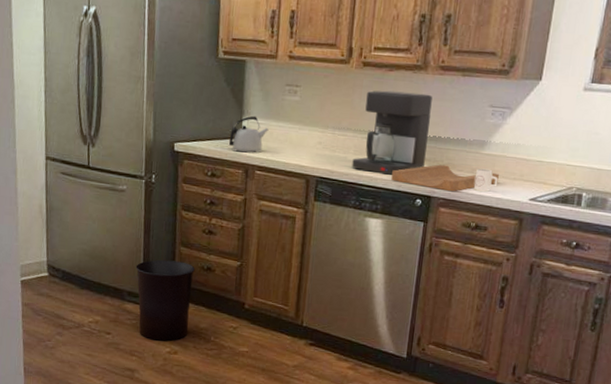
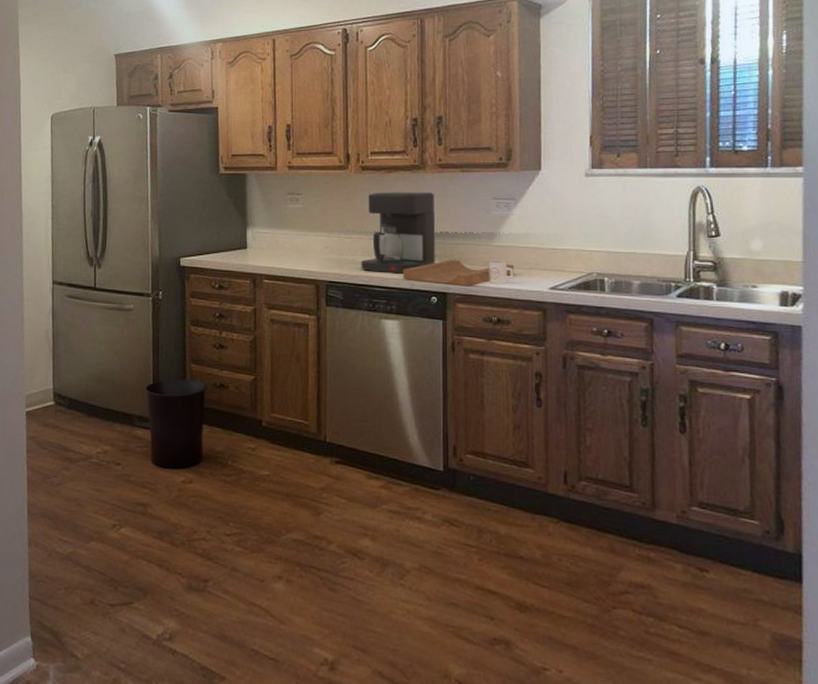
kettle: present [228,115,269,154] -> none [234,226,274,263]

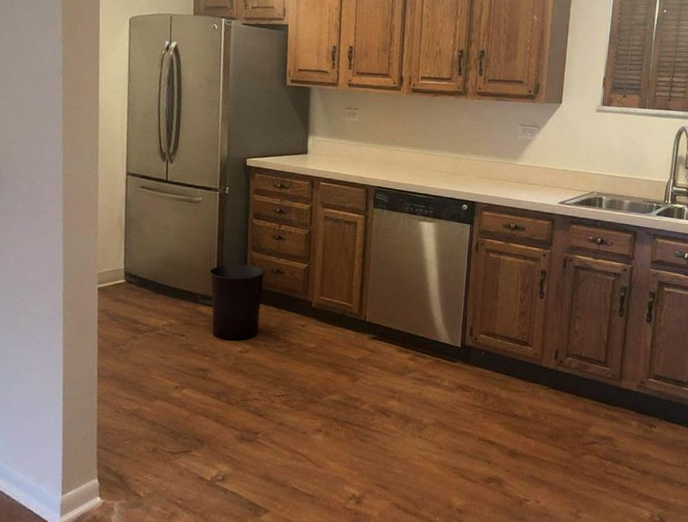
coffee maker: present [361,191,436,274] -> none [405,112,472,184]
cutting board: present [403,259,514,287] -> none [440,174,532,198]
mug: present [488,260,514,285] -> none [511,177,532,198]

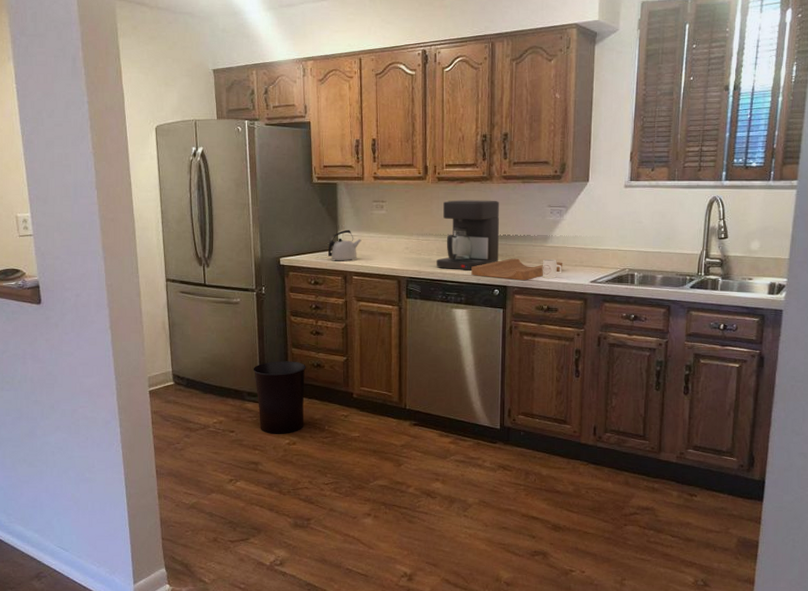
kettle: none [296,134,332,167] -> present [327,229,362,262]
coffee maker: none [405,112,472,184] -> present [436,200,500,271]
cutting board: none [440,174,532,198] -> present [471,258,562,281]
mug: none [511,177,532,198] -> present [542,259,562,279]

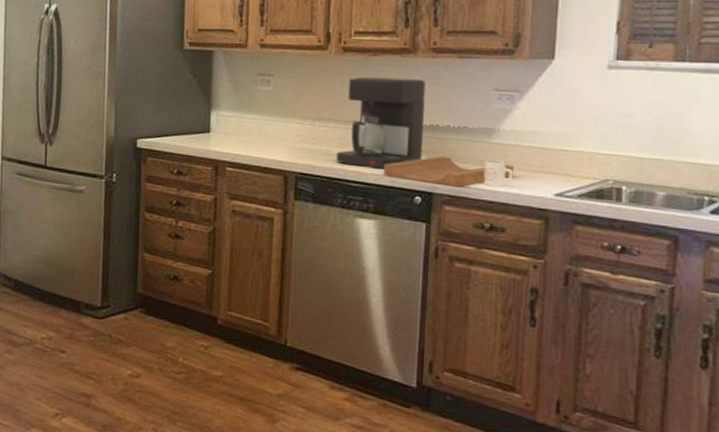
waste bin: present [253,361,306,434] -> none [94,267,160,362]
kettle: present [327,229,362,262] -> none [196,108,240,149]

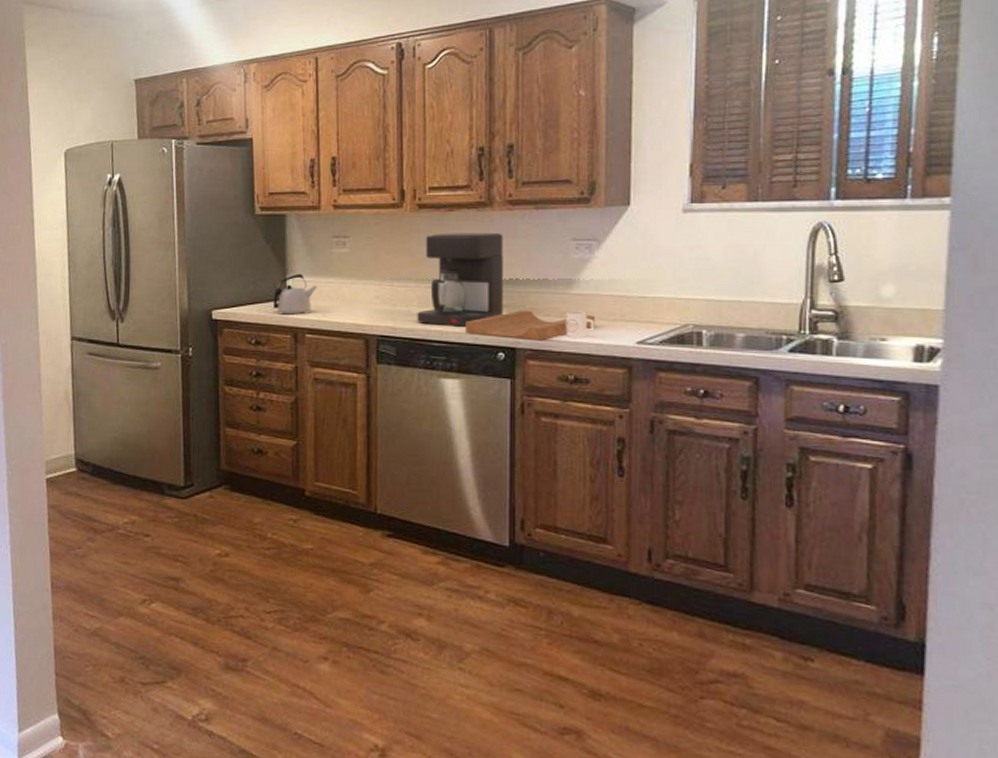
kettle: none [196,108,240,149] -> present [272,273,317,315]

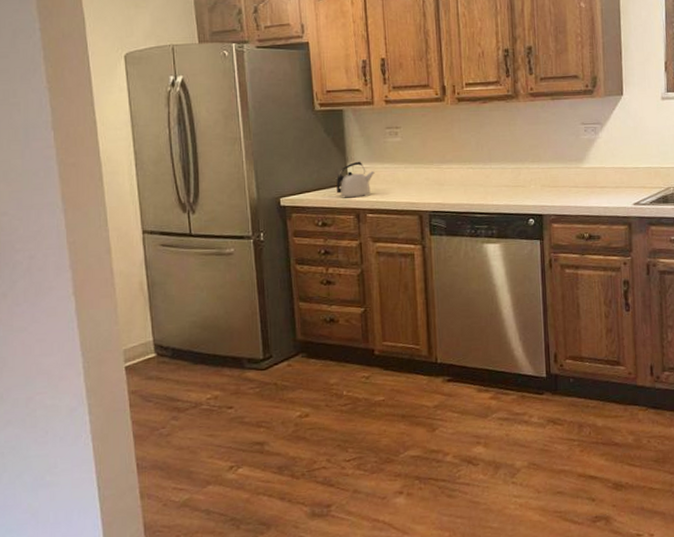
coffee maker: present [417,232,504,327] -> none [461,120,531,200]
cutting board: present [465,310,595,341] -> none [502,183,602,208]
mug: present [565,311,595,339] -> none [579,181,602,204]

